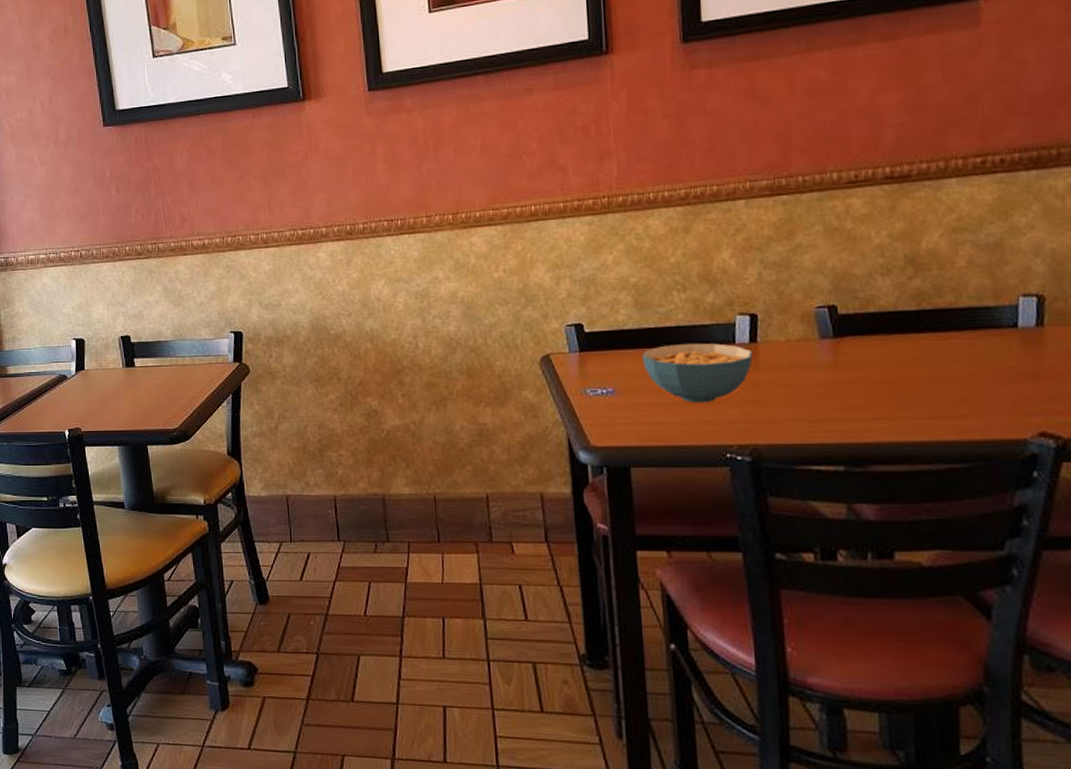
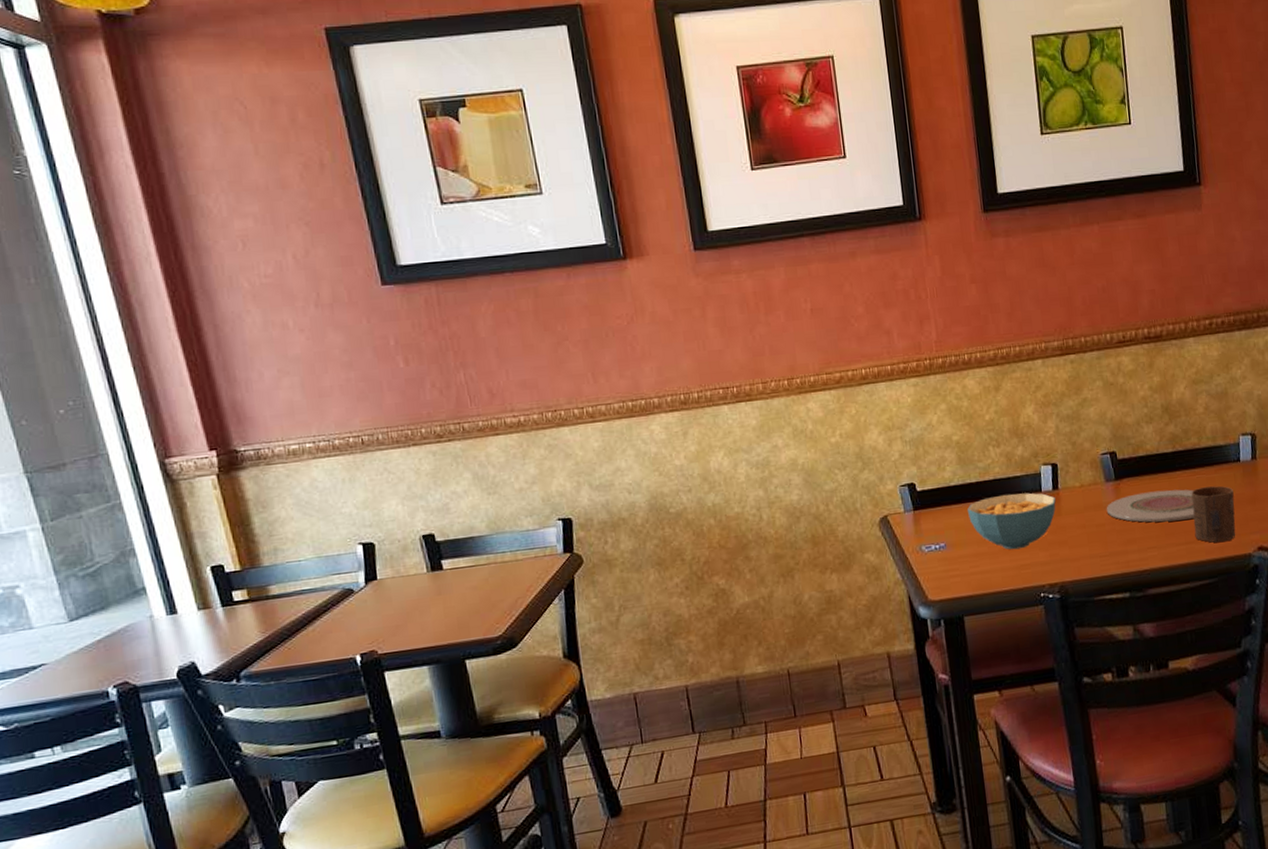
plate: none [819,353,945,391] -> present [1106,489,1195,523]
cup: none [941,354,1006,421] -> present [1191,486,1236,543]

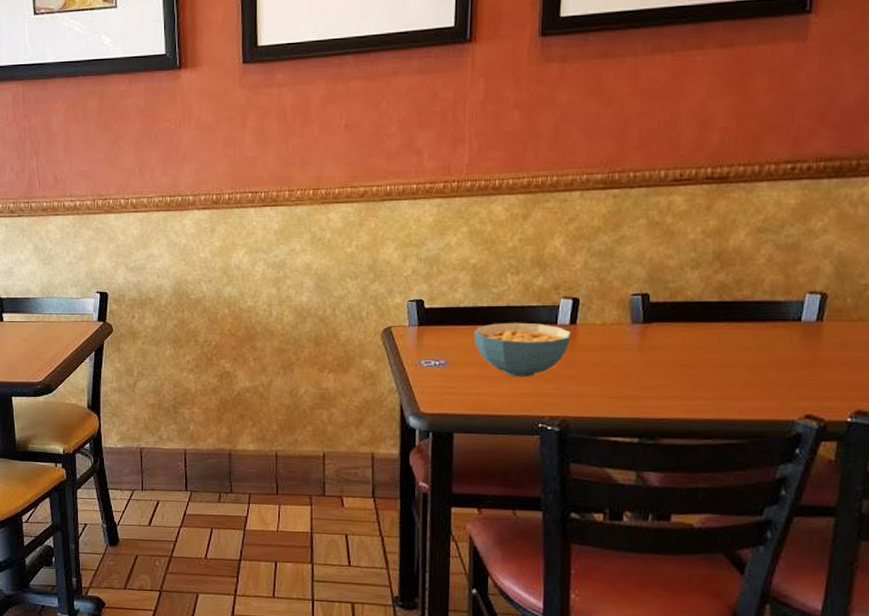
plate: present [1106,489,1195,523] -> none [627,340,735,374]
cup: present [1191,486,1236,543] -> none [728,343,786,403]

